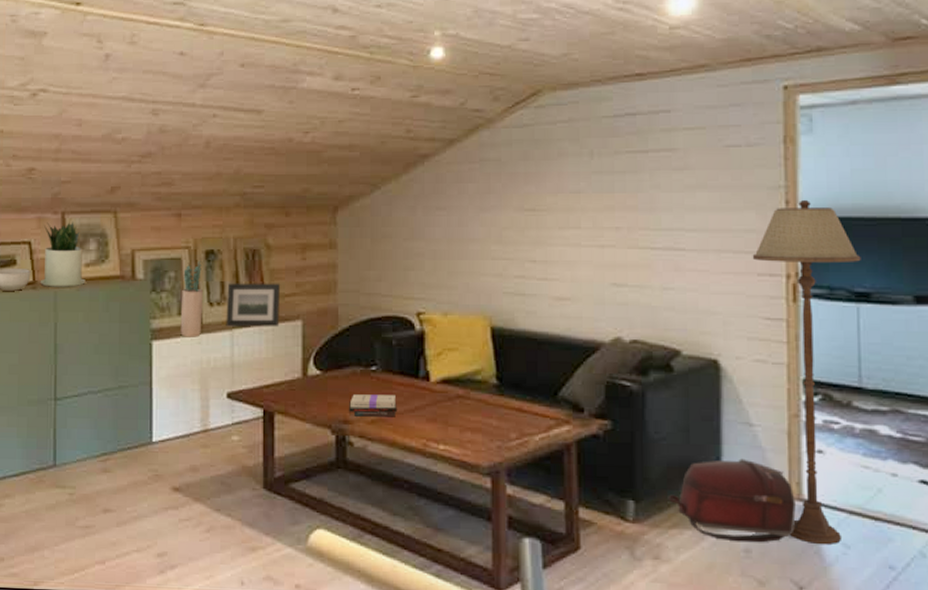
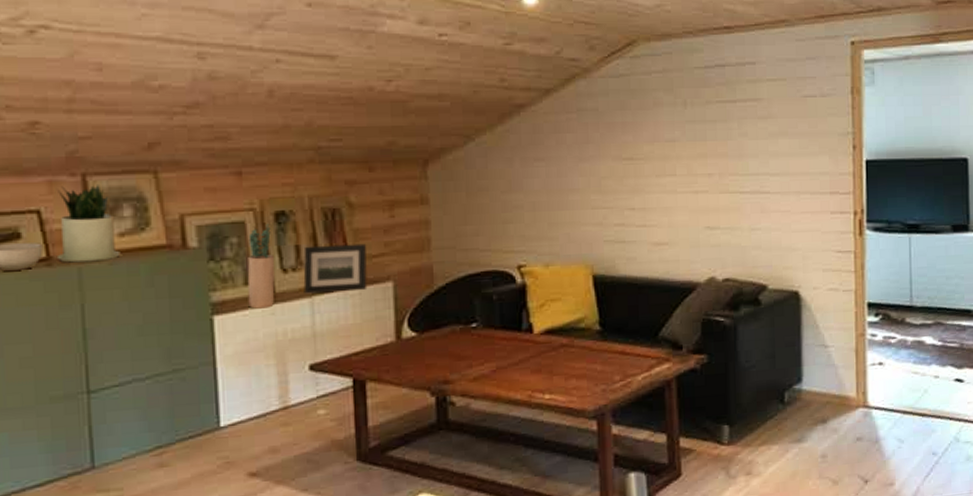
books: present [349,394,397,417] -> none [449,350,500,376]
backpack: present [667,458,796,543] -> none [757,376,862,450]
floor lamp: present [752,199,861,544] -> none [826,144,912,443]

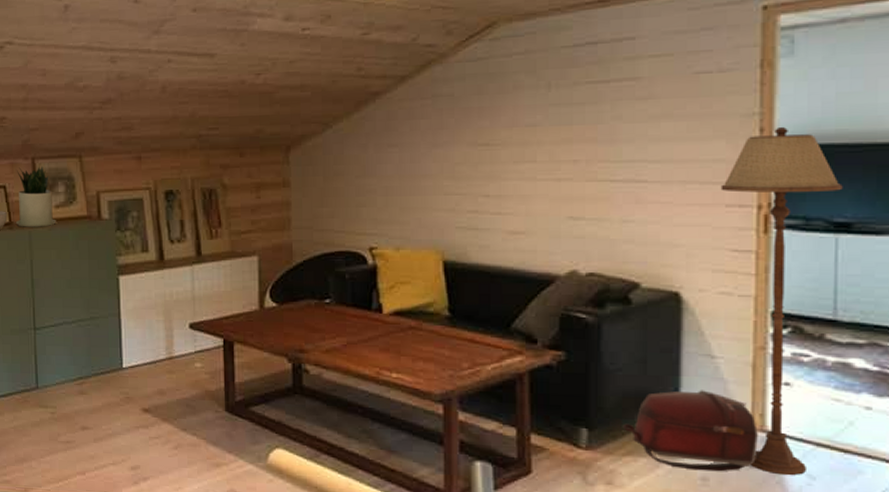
vase: present [247,220,275,309] -> none [144,197,165,273]
picture frame: present [303,243,368,294] -> none [186,221,237,263]
backpack: none [757,376,862,450] -> present [622,390,758,472]
floor lamp: none [826,144,912,443] -> present [720,126,843,475]

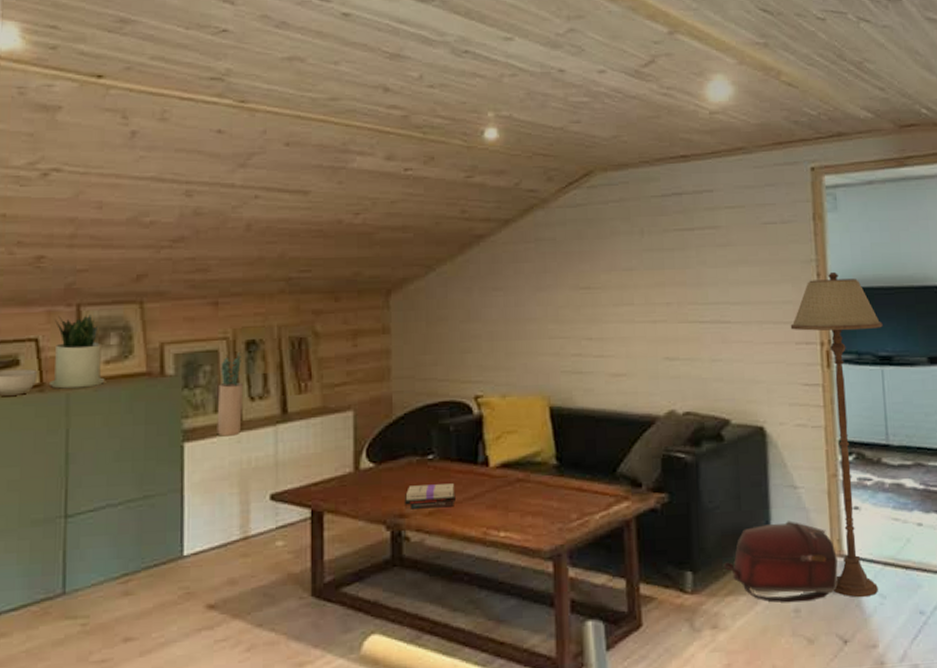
vase: none [144,197,165,273] -> present [217,348,244,437]
books: none [304,325,351,347] -> present [405,483,456,509]

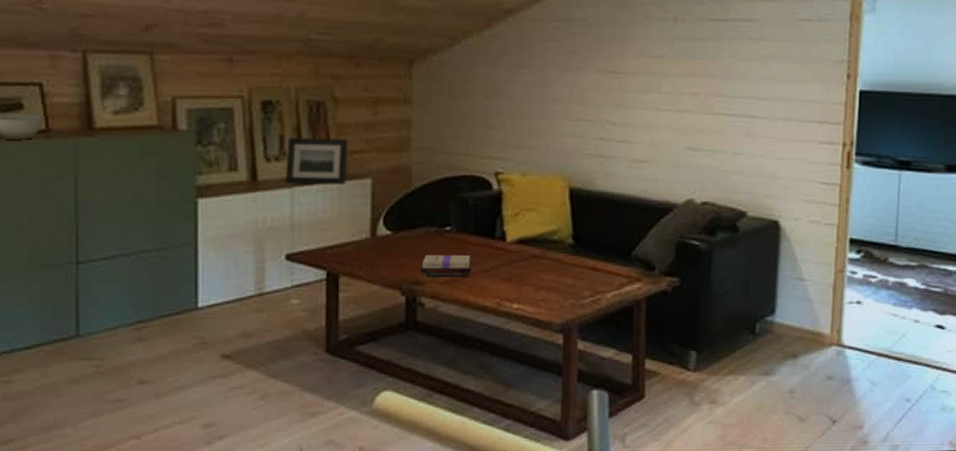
planter: present [48,313,105,390] -> none [55,61,114,139]
vase: present [217,348,244,437] -> none [231,108,260,195]
picture frame: none [269,372,330,422] -> present [285,137,349,186]
backpack: present [723,521,838,603] -> none [726,310,835,385]
floor lamp: present [790,271,883,597] -> none [815,74,906,383]

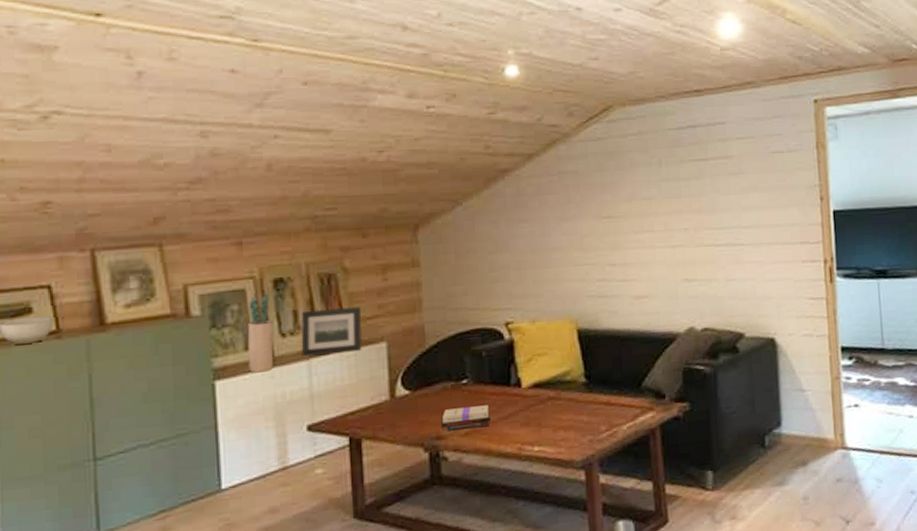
vase: none [231,108,260,195] -> present [247,287,274,373]

